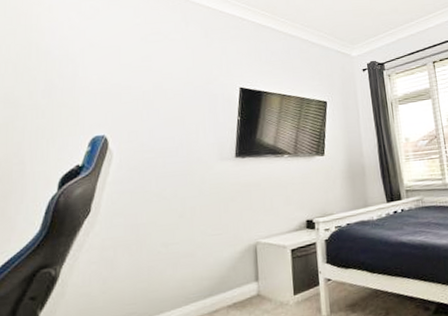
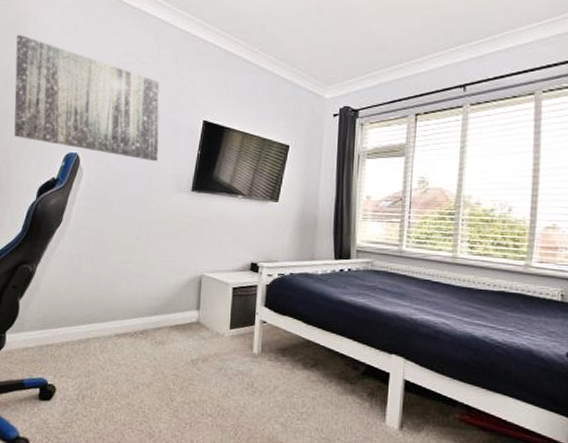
wall art: none [27,23,196,134] -> present [14,34,161,162]

